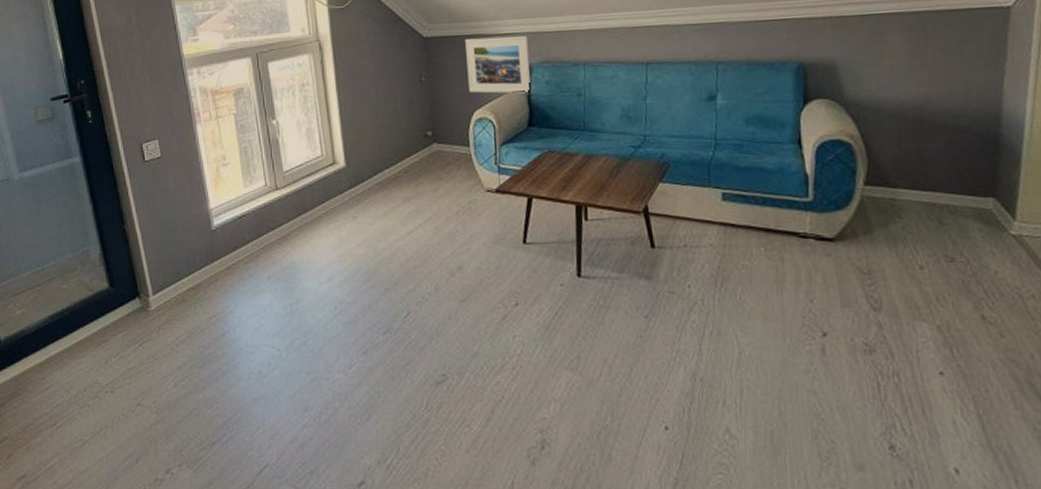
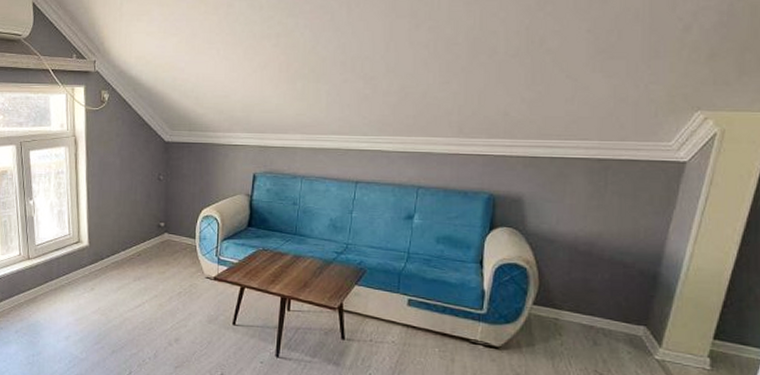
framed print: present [465,35,532,94] -> none [199,146,256,198]

